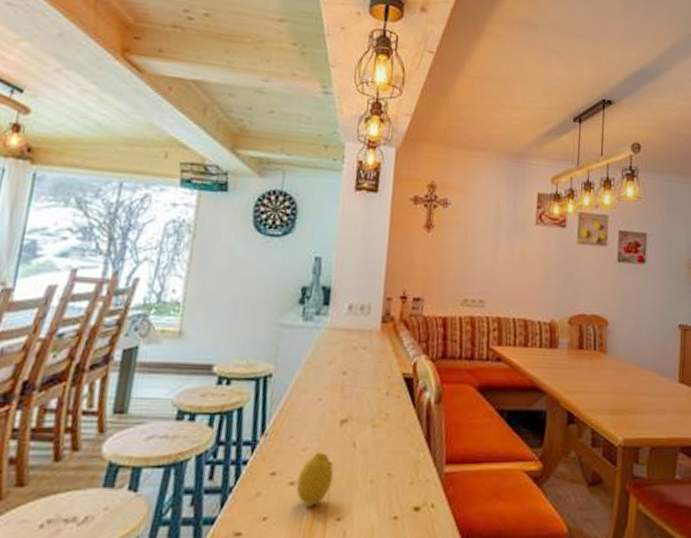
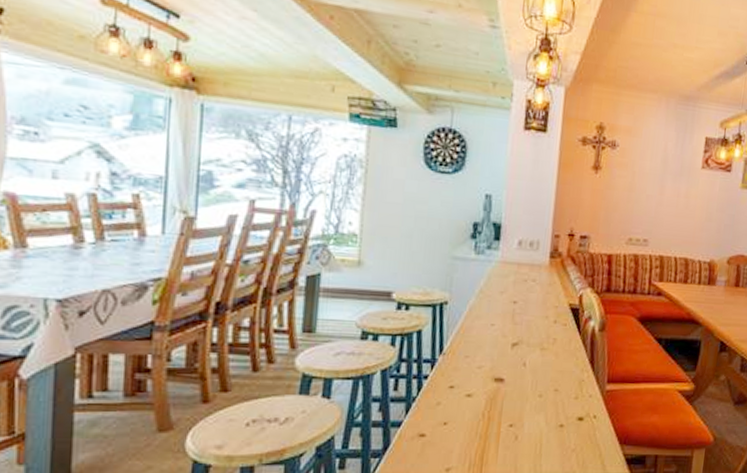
fruit: present [296,453,334,508] -> none [472,370,506,416]

